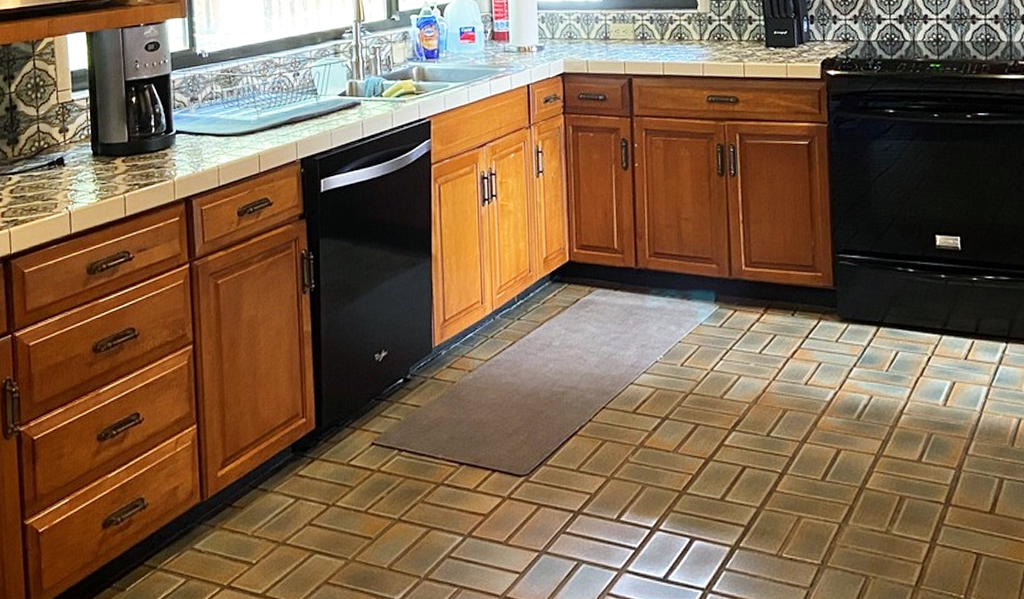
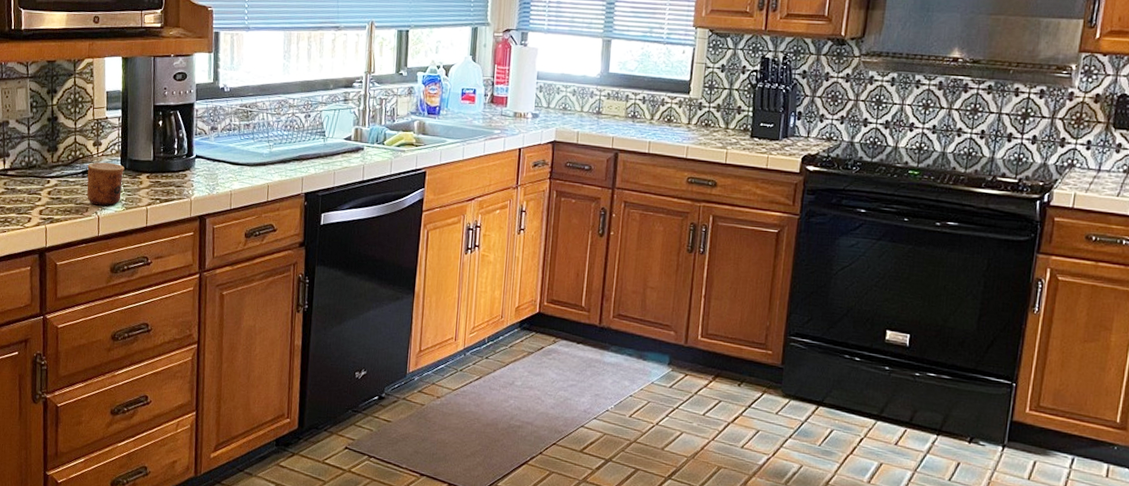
cup: none [54,149,96,199] -> present [86,162,125,206]

